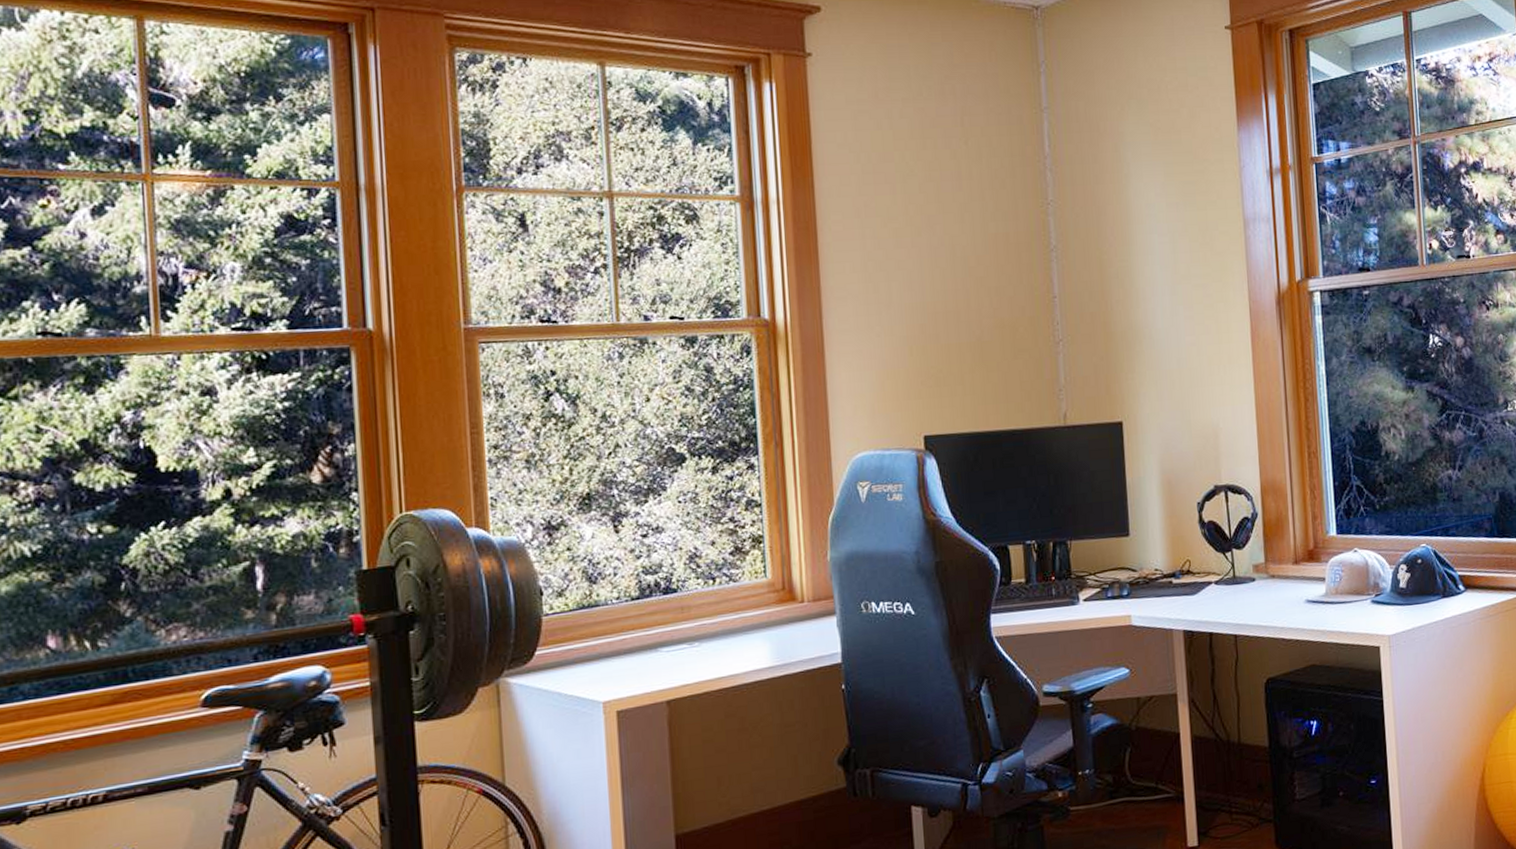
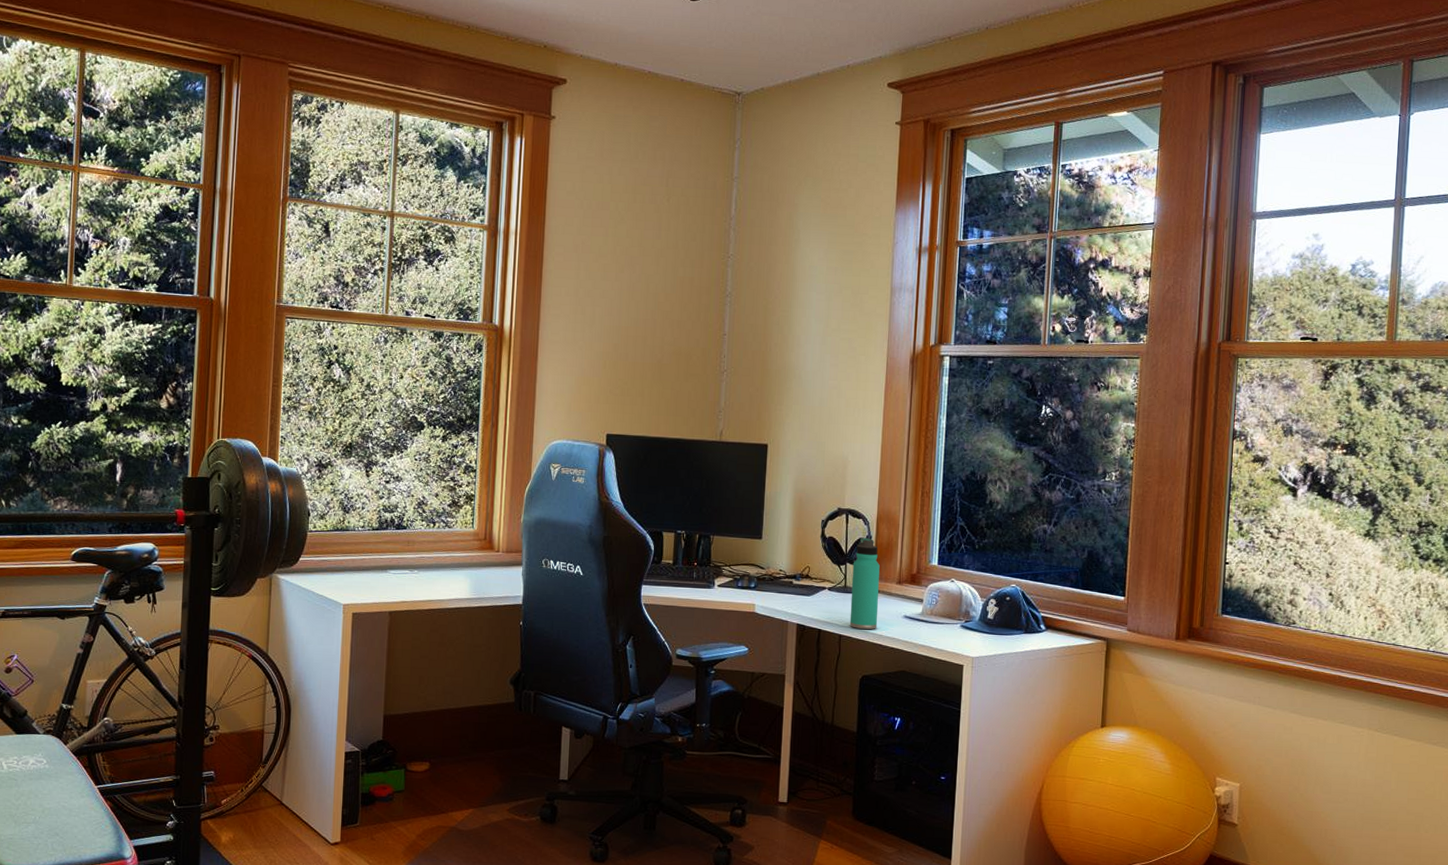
thermos bottle: none [1239,515,1277,625] -> present [849,537,880,630]

